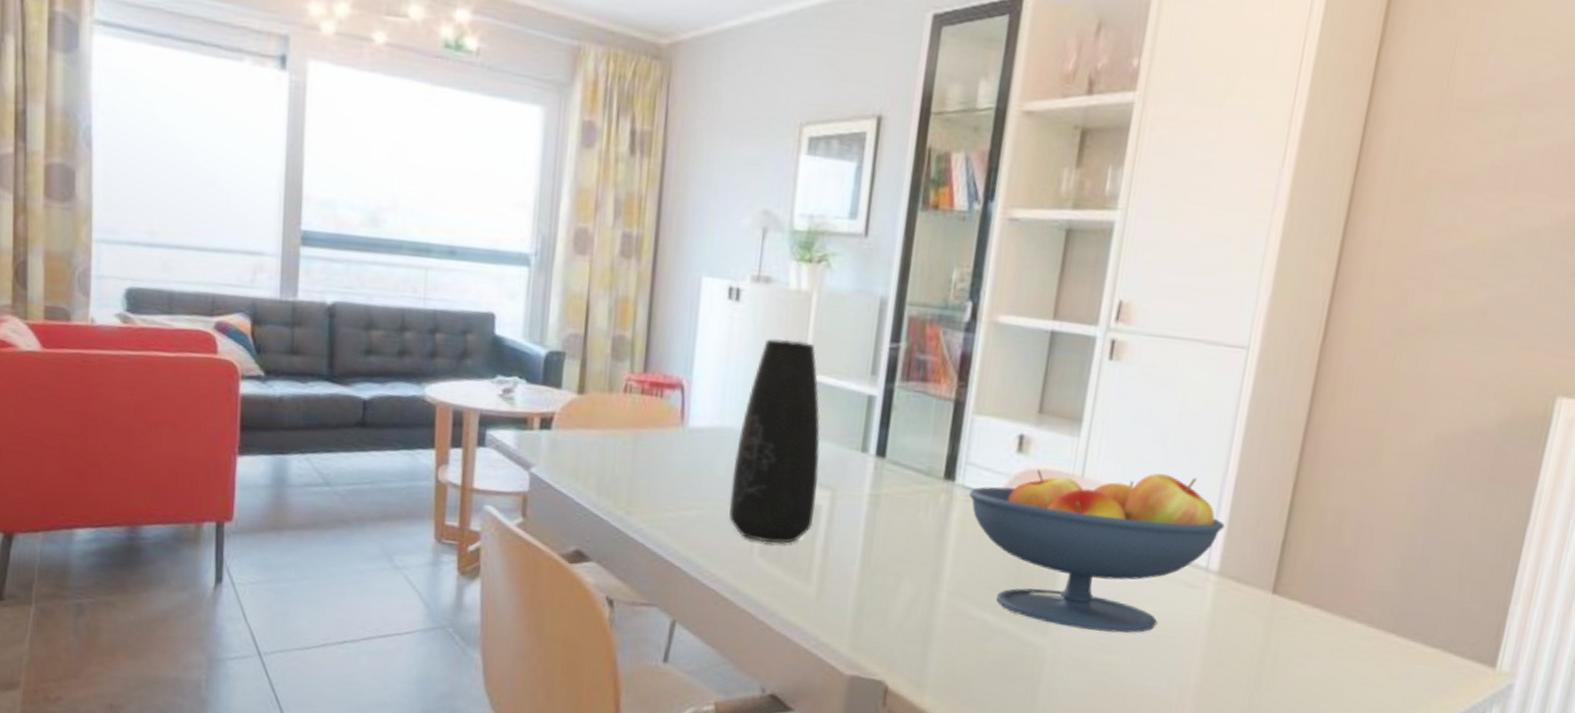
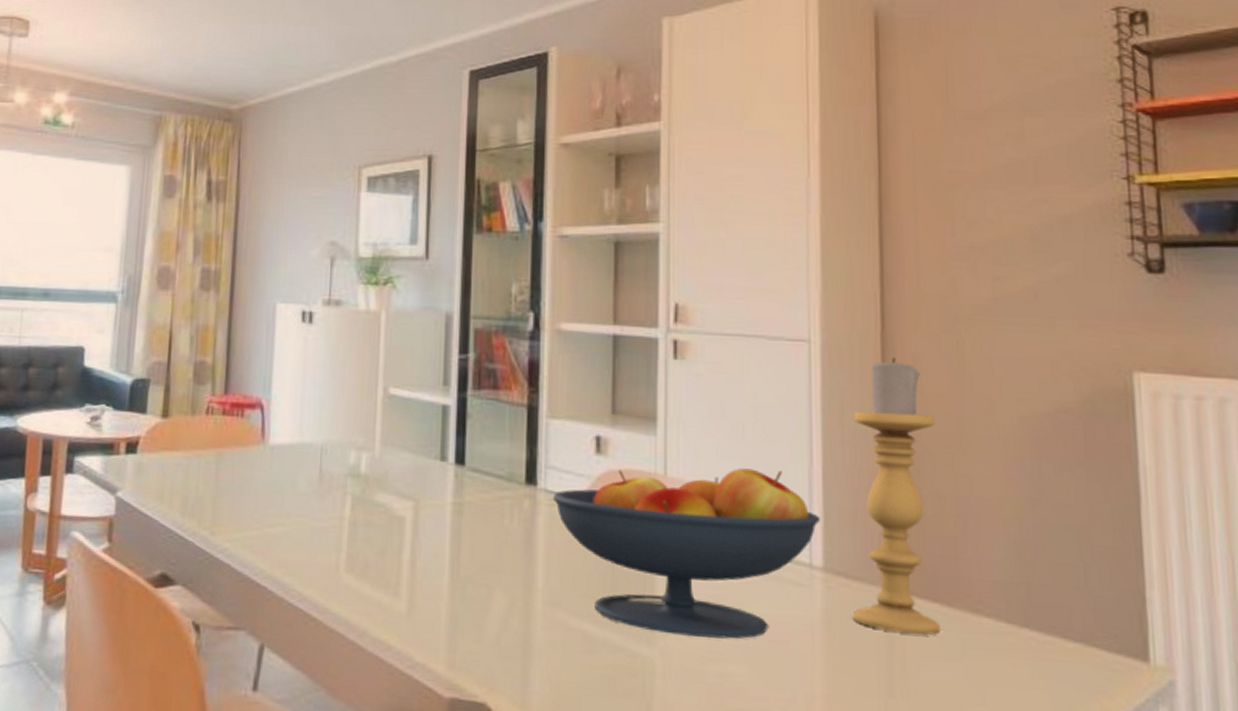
vase: present [729,338,821,544] -> none [313,356,401,558]
candle holder: none [1237,369,1356,637] -> present [853,357,940,635]

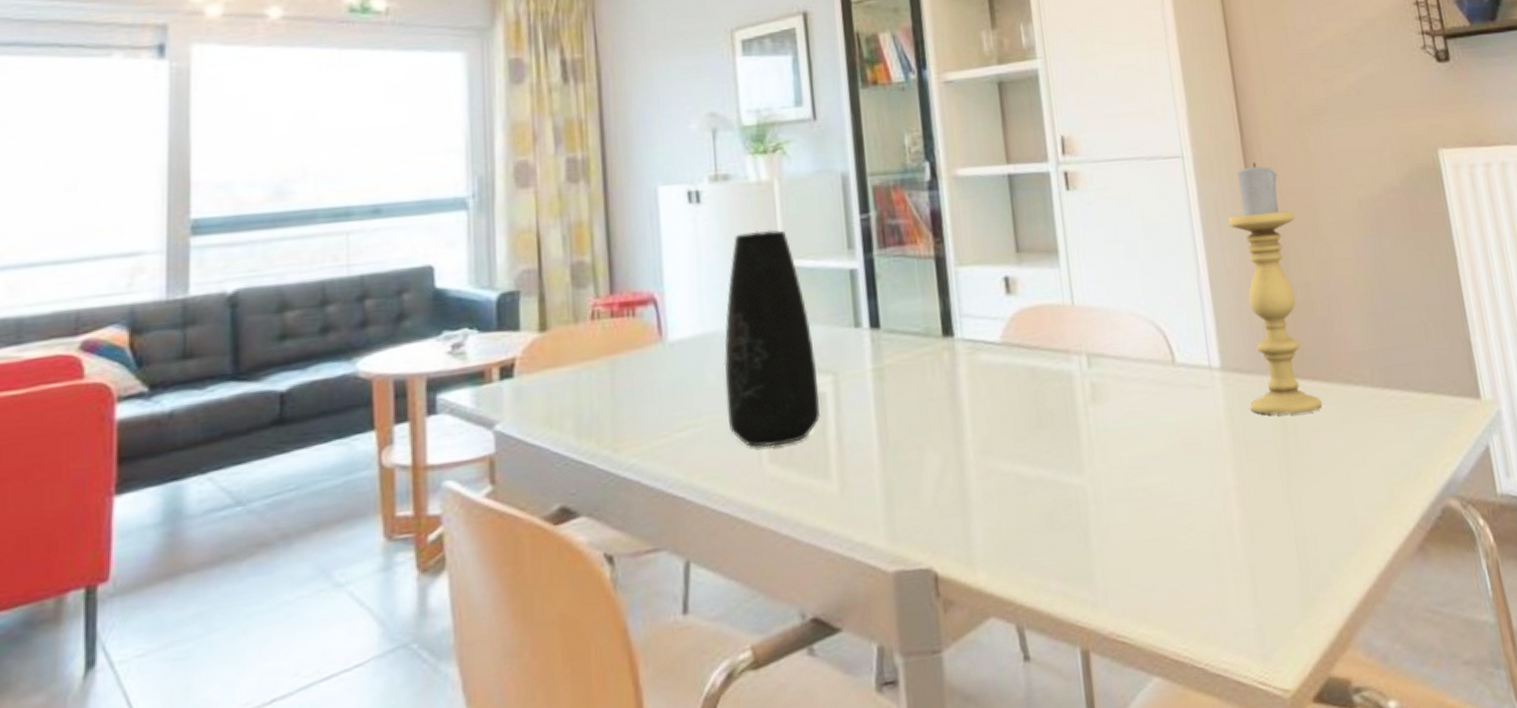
vase: none [313,356,401,558] -> present [724,229,821,448]
fruit bowl: present [553,468,820,639] -> none [971,283,1213,460]

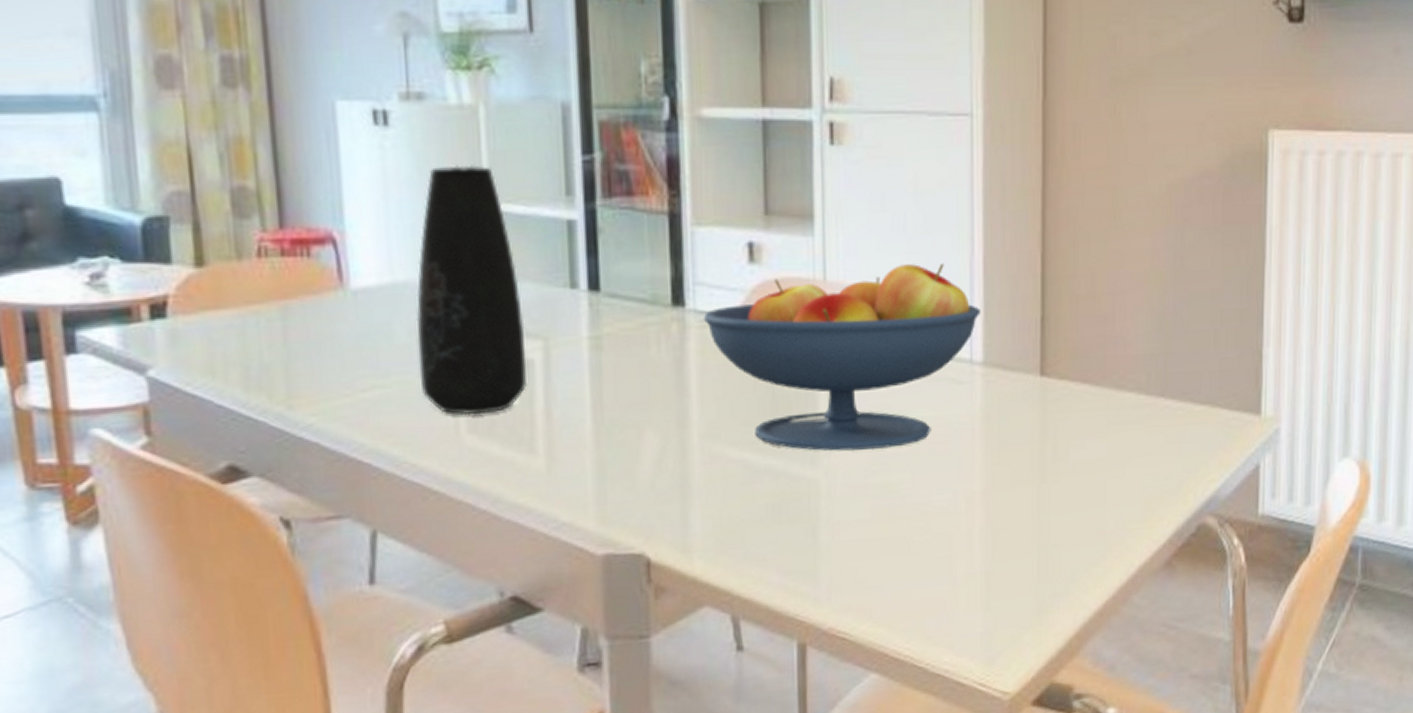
fruit bowl: none [971,283,1213,460] -> present [704,263,981,451]
candle holder: present [1228,162,1322,415] -> none [1011,128,1092,418]

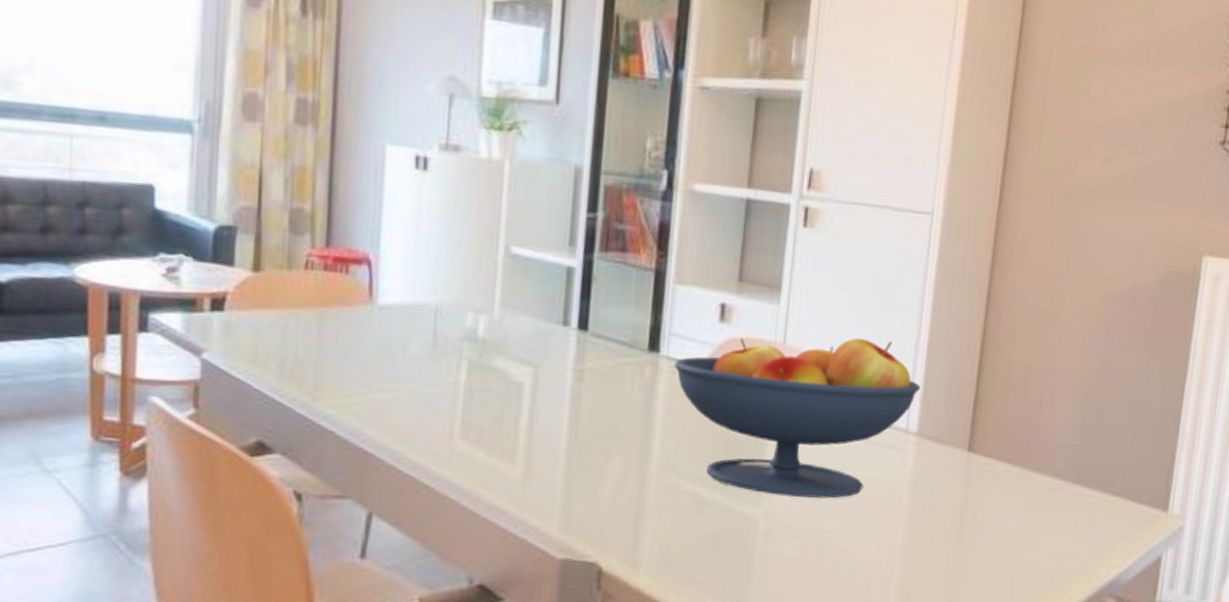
vase: present [416,165,528,416] -> none [426,209,520,424]

